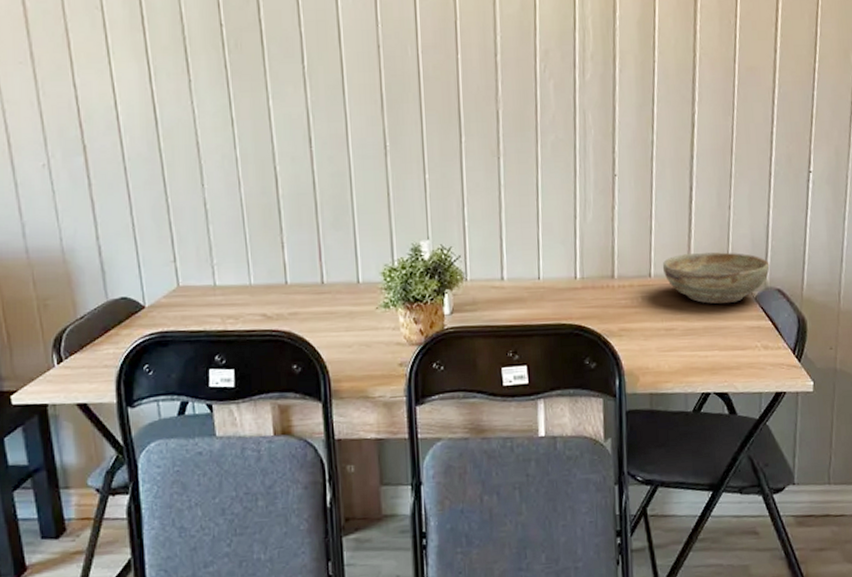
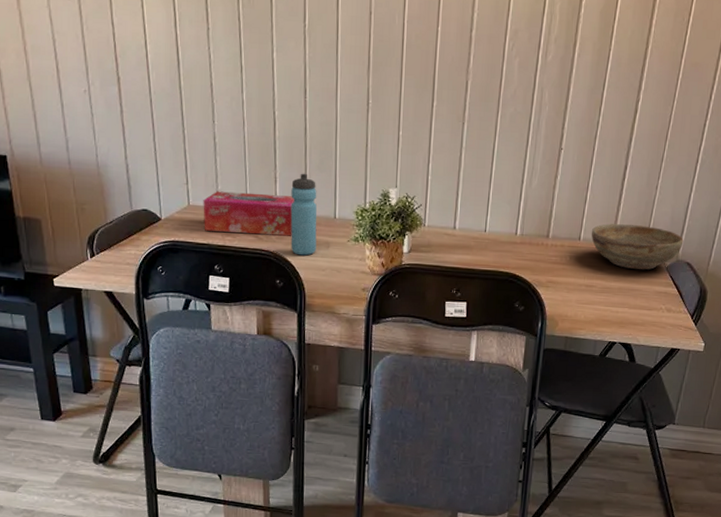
tissue box: none [195,262,308,315] -> present [203,191,294,236]
water bottle: none [302,234,339,332] -> present [290,173,317,256]

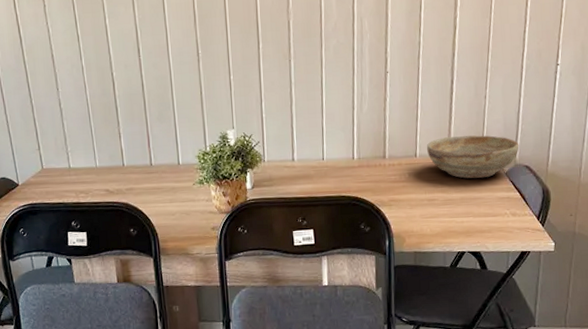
tissue box: present [203,191,294,236] -> none [55,149,141,191]
water bottle: present [290,173,317,256] -> none [135,126,165,203]

